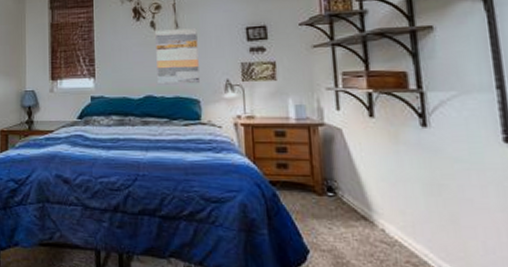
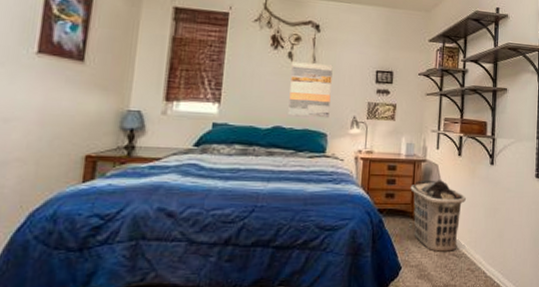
clothes hamper: none [307,147,389,238] -> present [410,179,466,253]

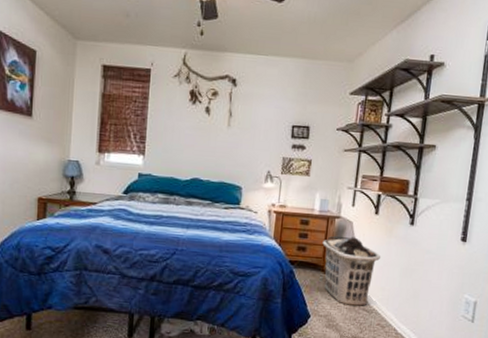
wall art: present [288,61,333,119] -> none [205,116,249,172]

